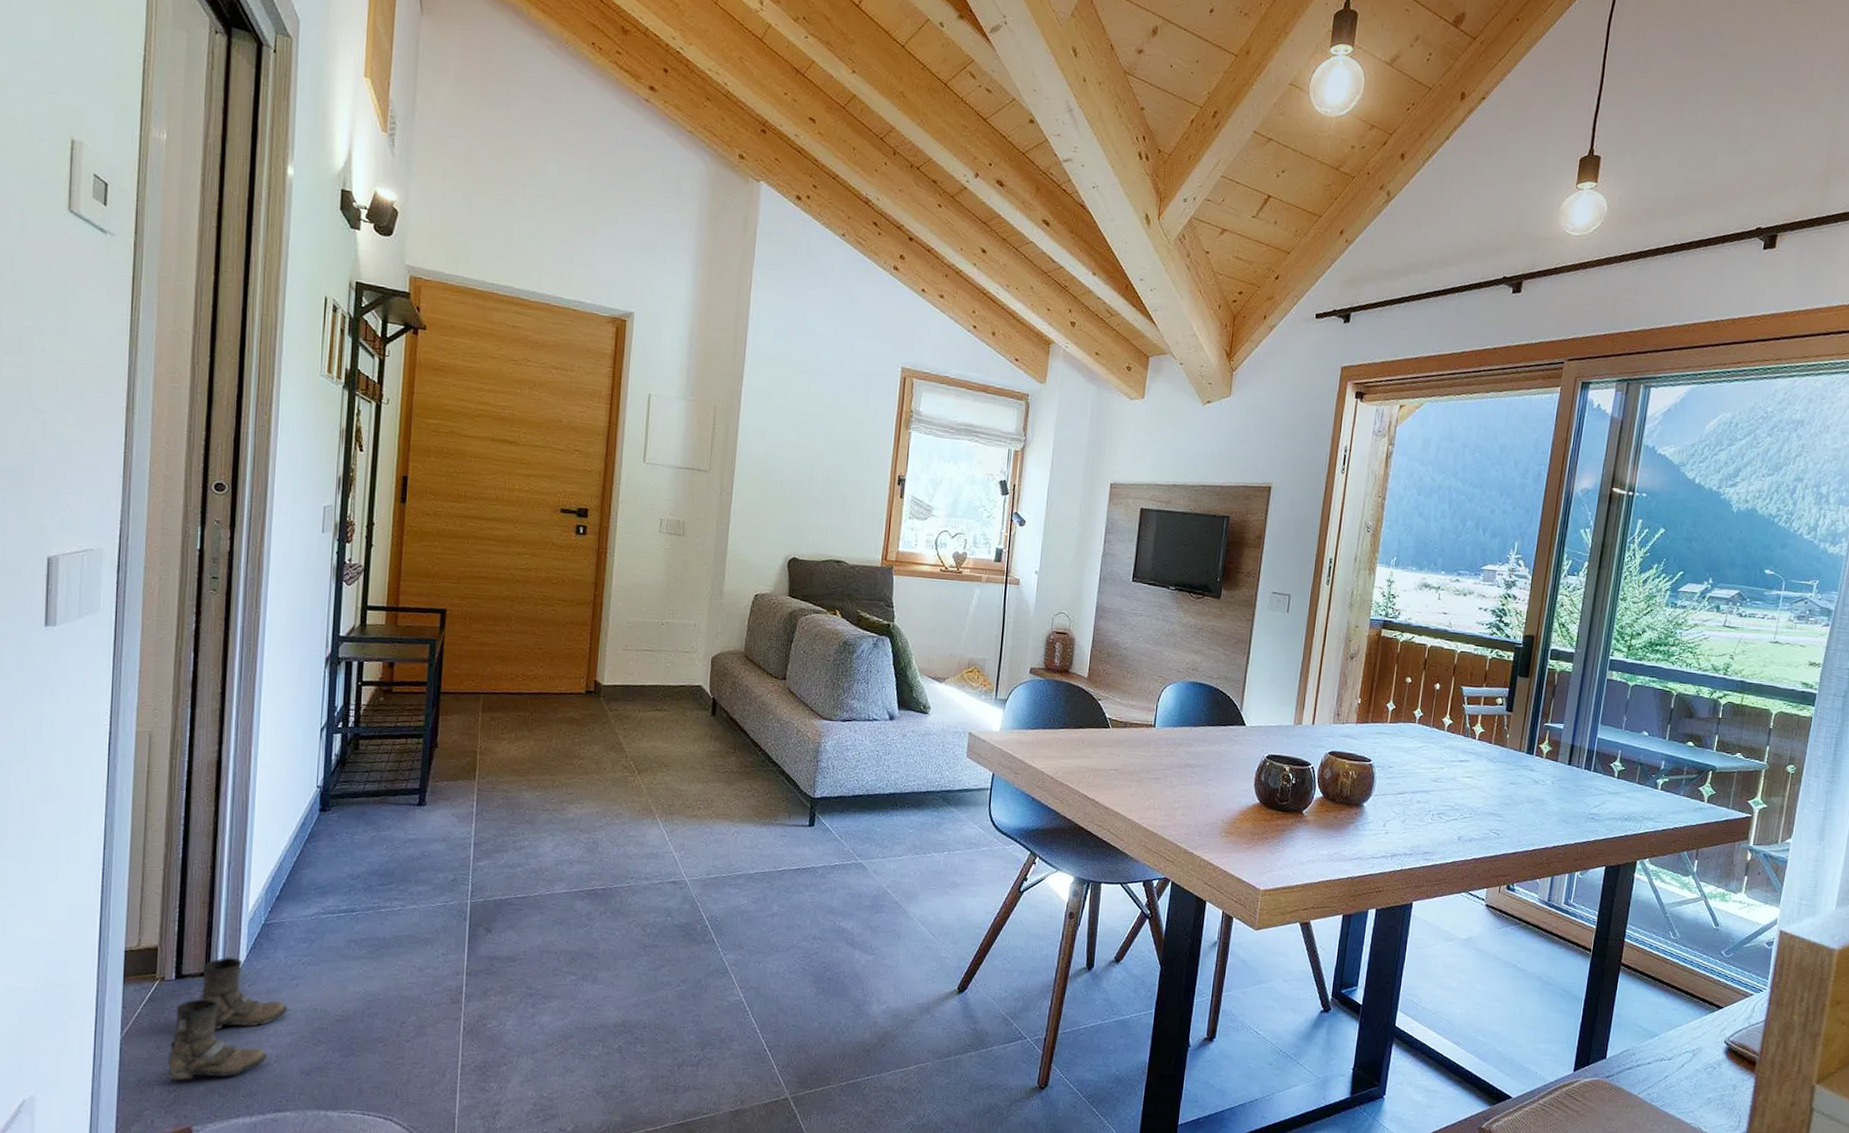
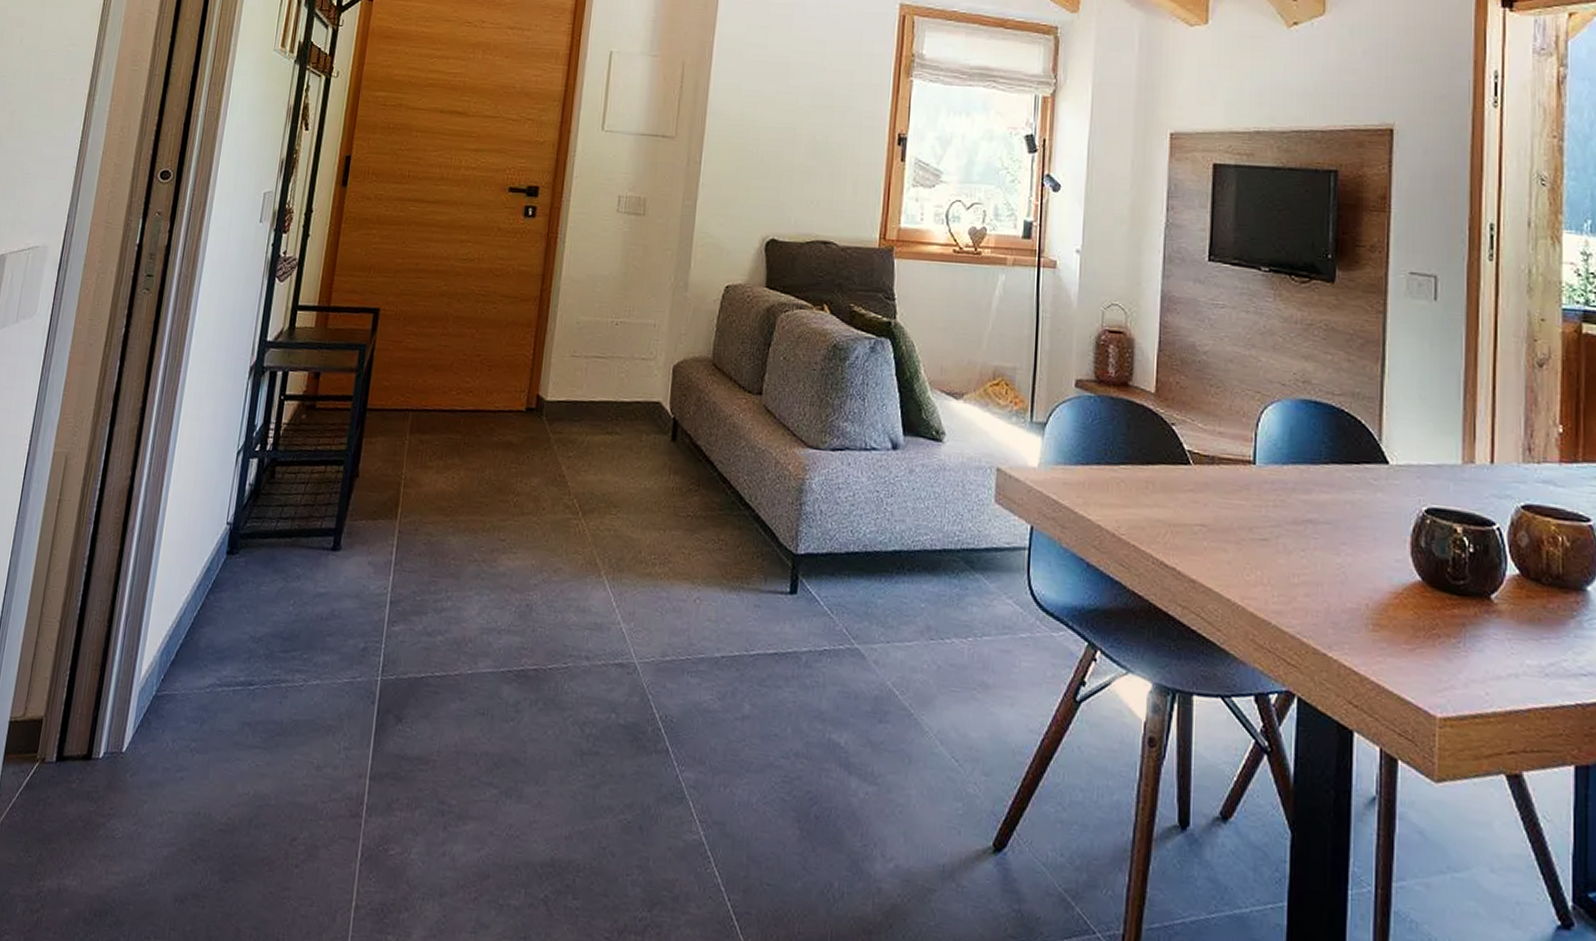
boots: present [167,957,288,1081] -> none [33,736,170,898]

